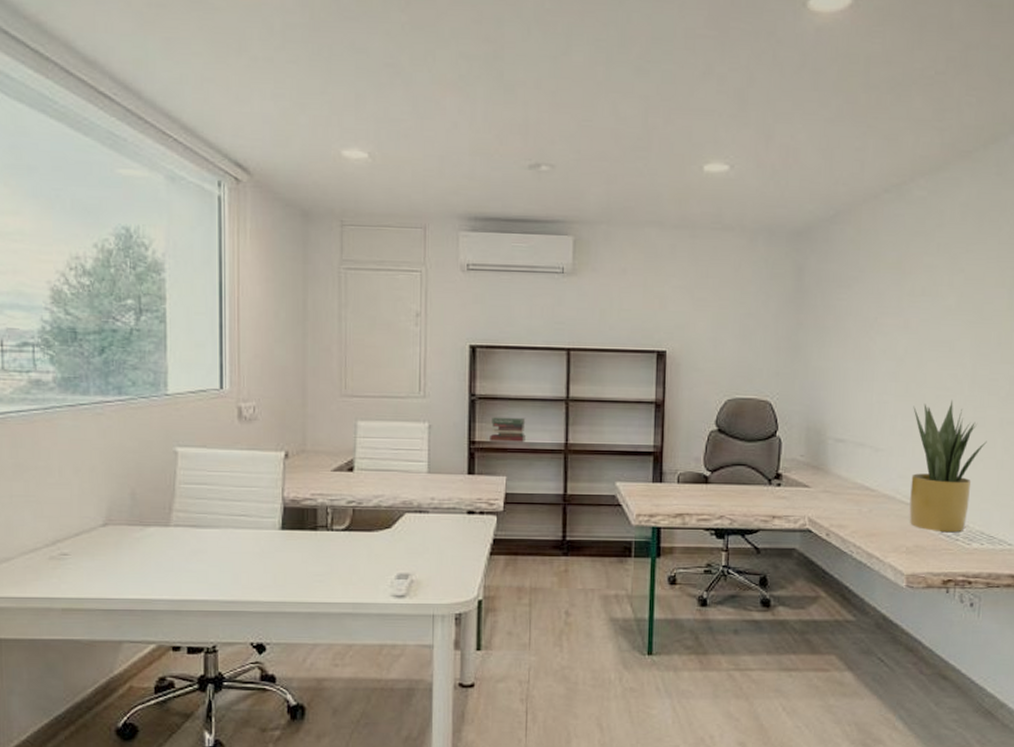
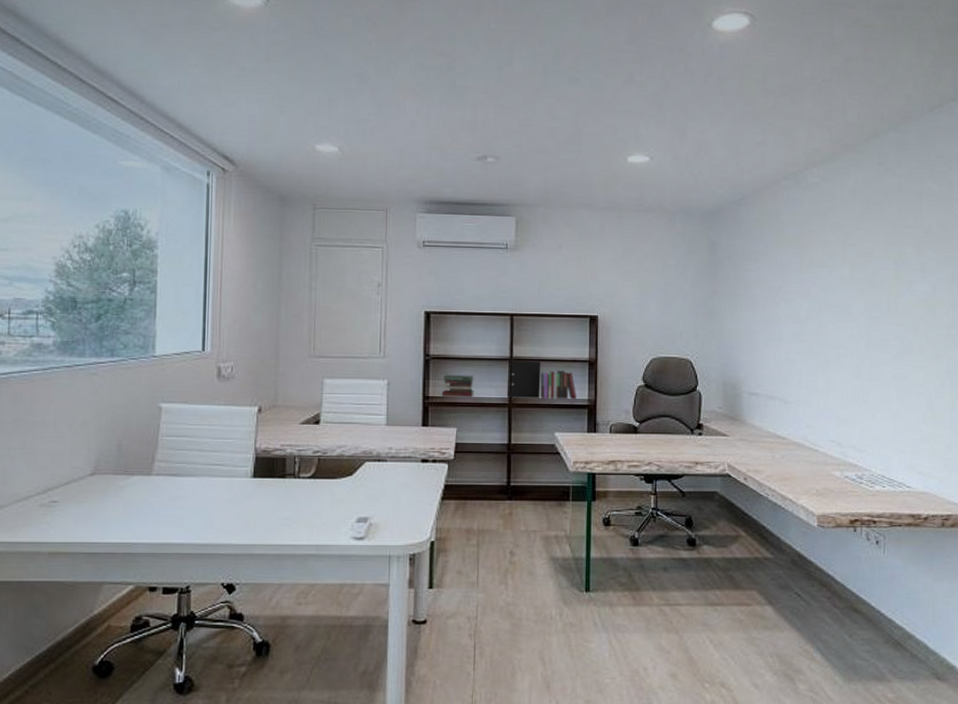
binder: none [562,401,601,445] -> present [507,360,541,399]
books: none [600,412,641,446] -> present [540,369,576,400]
planter: present [909,400,987,533] -> none [816,358,883,477]

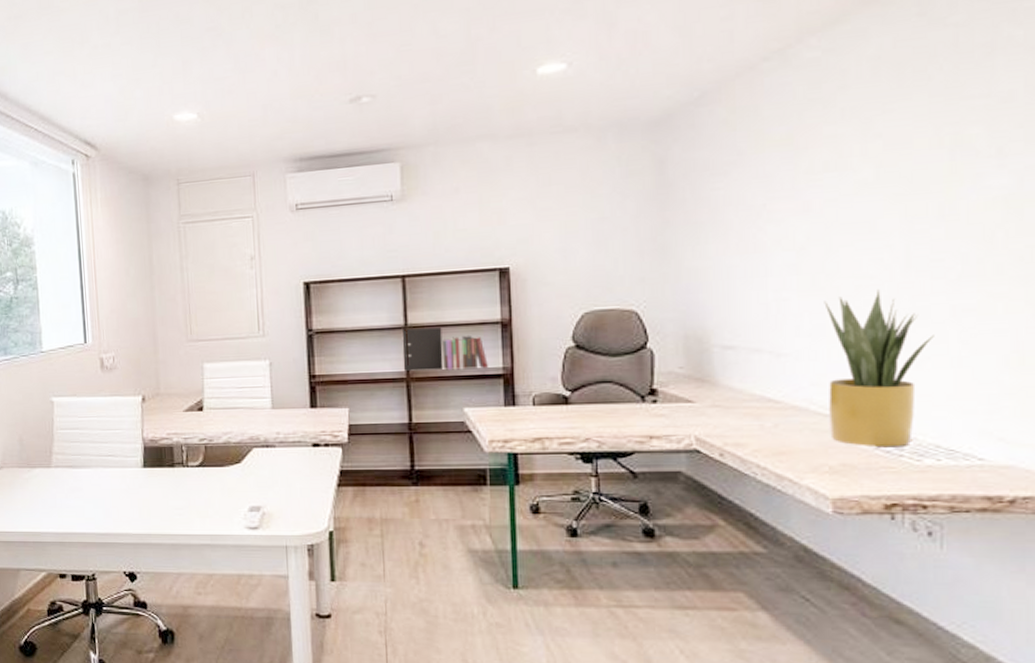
books: present [442,374,474,398] -> none [329,348,365,375]
planter: none [816,358,883,477] -> present [824,290,934,448]

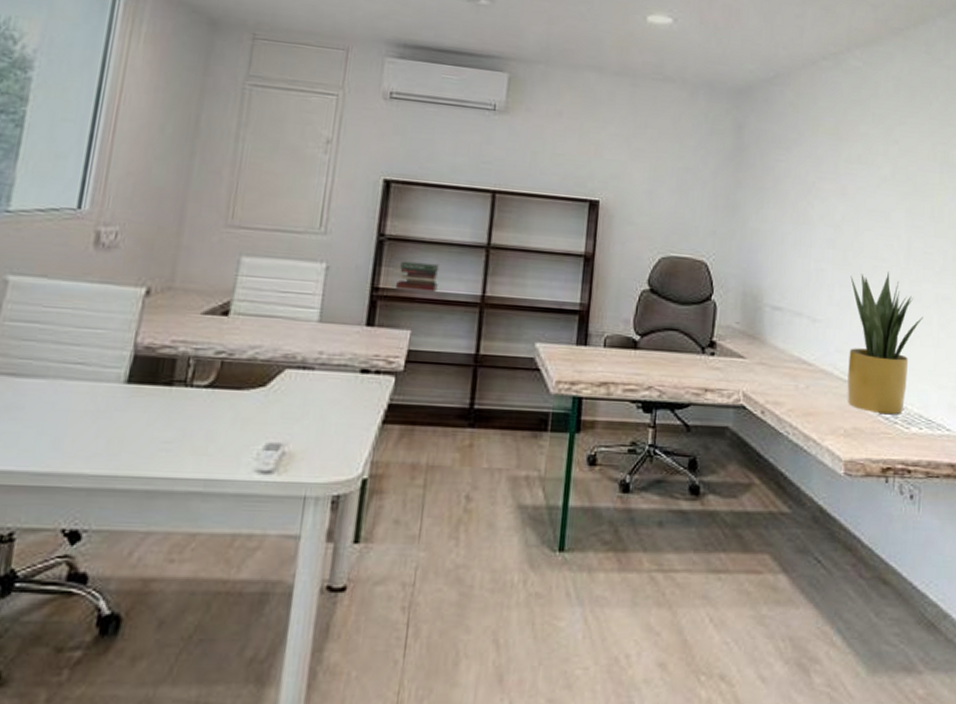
books: none [329,348,365,375] -> present [396,261,440,293]
binder: present [401,326,444,371] -> none [478,248,525,299]
books: present [442,335,488,371] -> none [521,263,566,303]

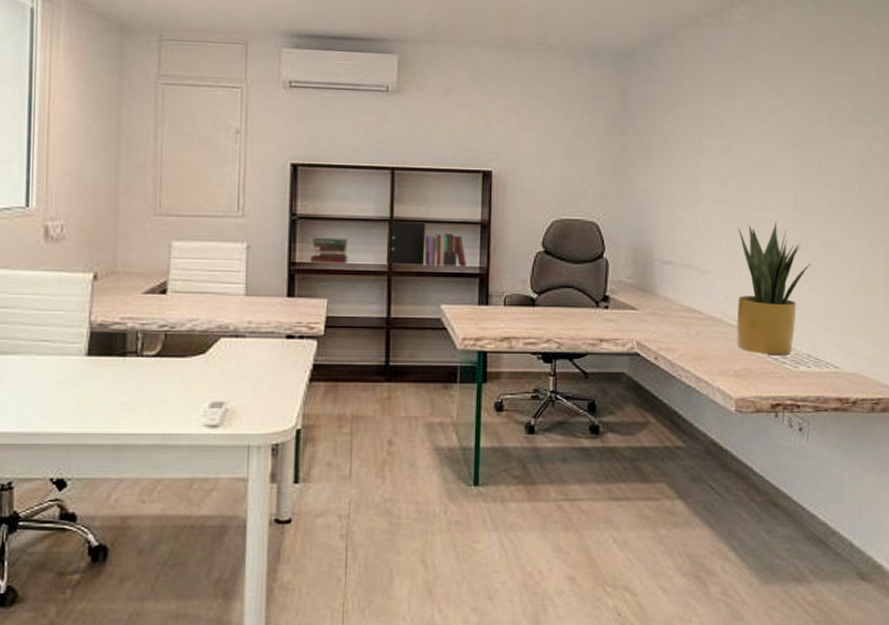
binder: none [478,248,525,299] -> present [386,221,426,266]
books: none [521,263,566,303] -> present [425,232,466,267]

